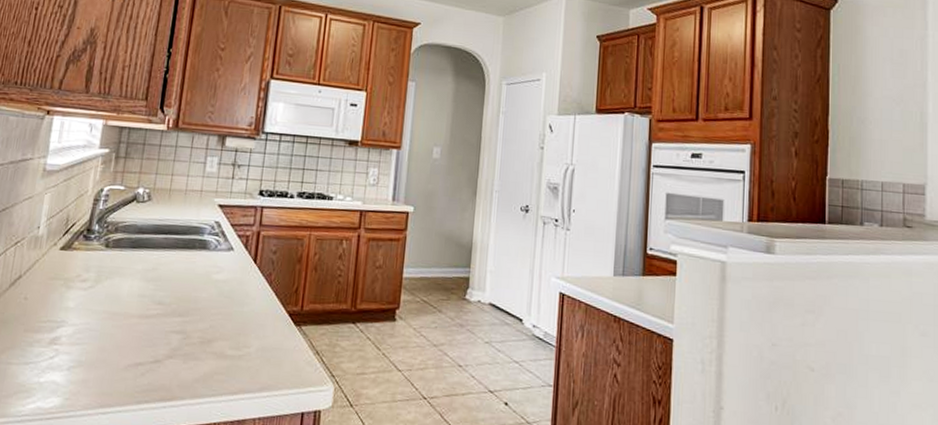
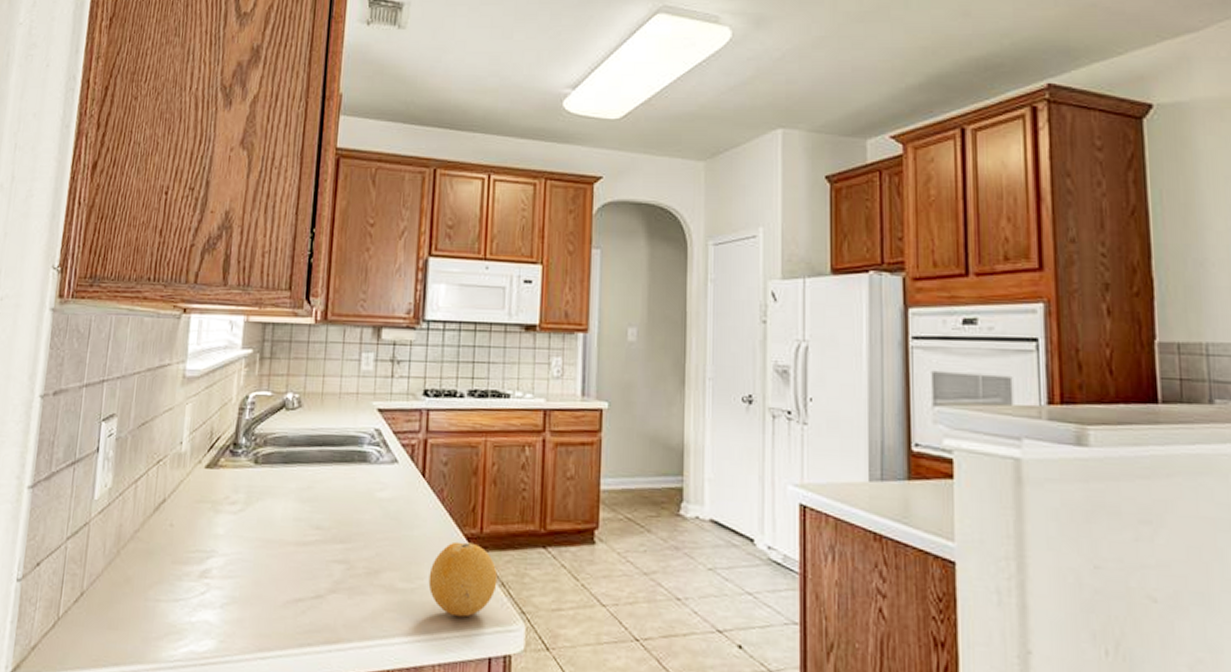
fruit: none [254,317,314,380] -> present [428,541,498,617]

